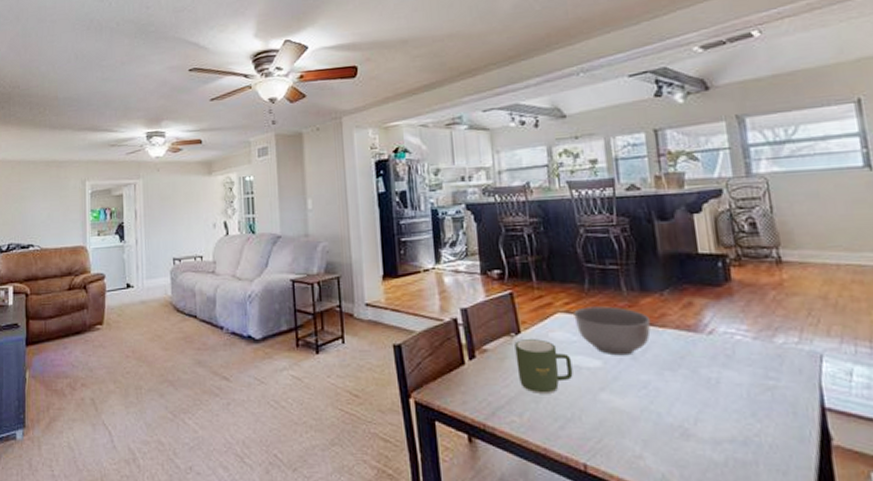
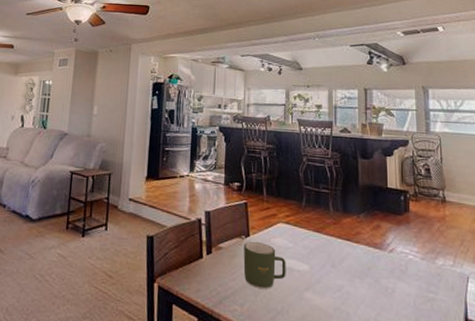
bowl: present [573,306,651,356] -> none [292,220,349,263]

